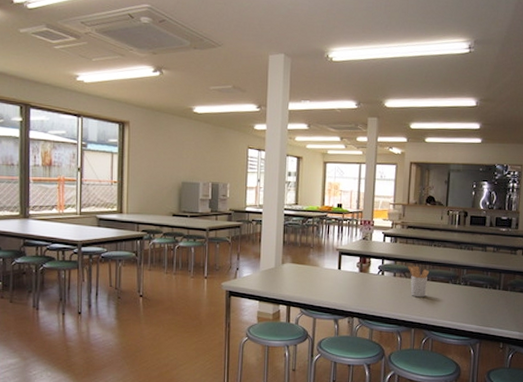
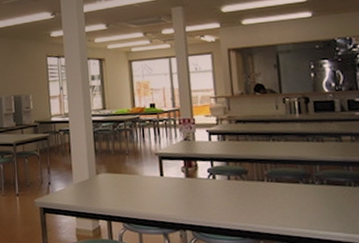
utensil holder: present [407,265,430,298] -> none [243,165,272,203]

